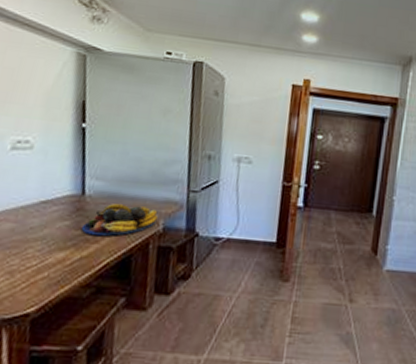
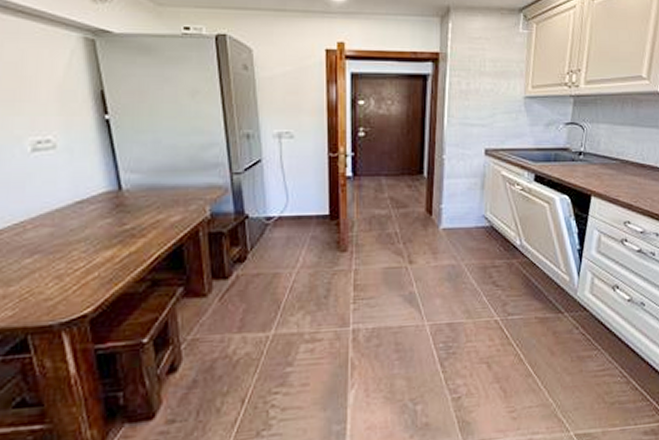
fruit bowl: present [81,203,158,237] -> none [124,194,203,230]

